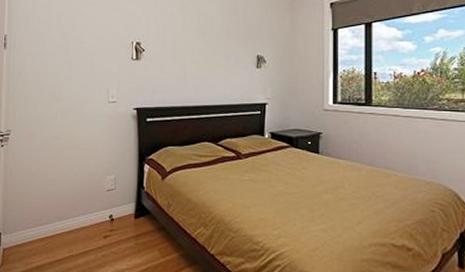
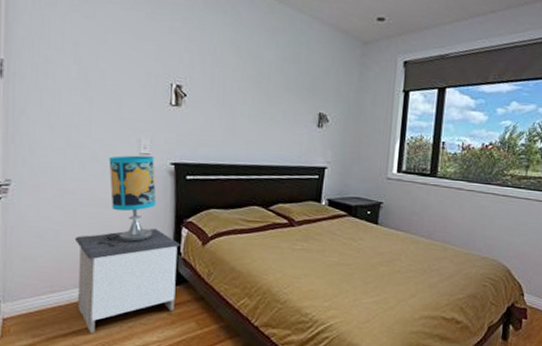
nightstand: none [58,166,144,261] -> present [74,229,181,333]
table lamp: none [74,104,123,184] -> present [95,155,157,247]

